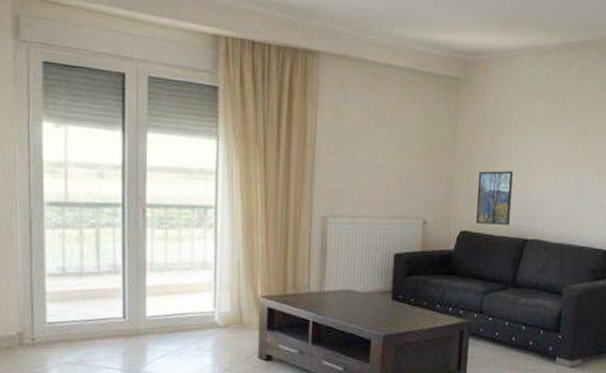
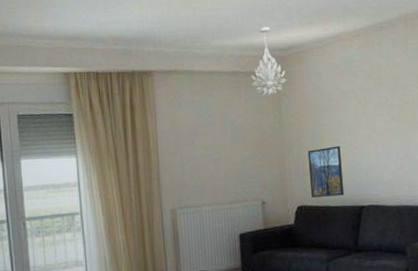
chandelier: none [429,23,468,104] -> present [251,26,287,96]

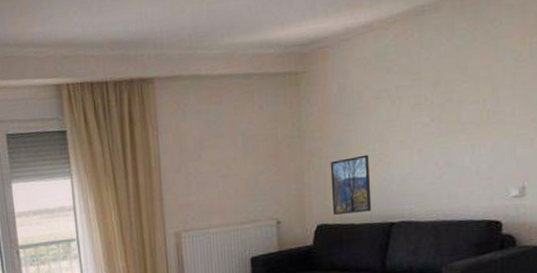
chandelier: present [251,26,287,96] -> none [266,18,308,101]

